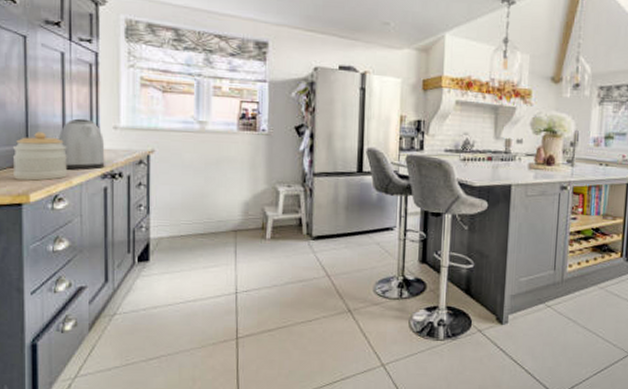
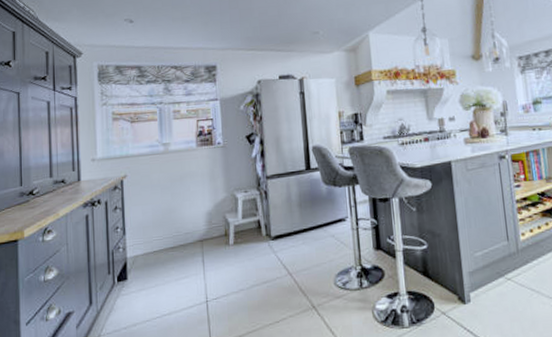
jar: present [12,132,68,181] -> none [9,173,55,219]
kettle: present [58,118,105,170] -> none [46,156,86,204]

